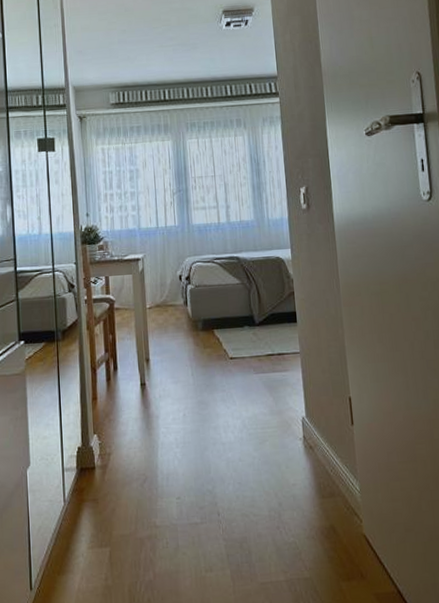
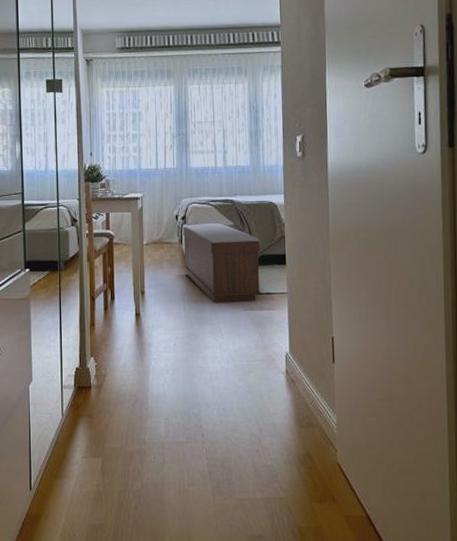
bench: none [187,282,272,368] -> present [183,223,261,303]

